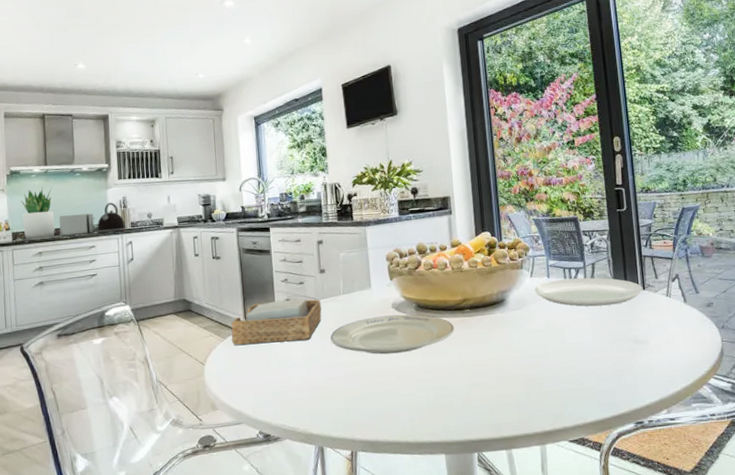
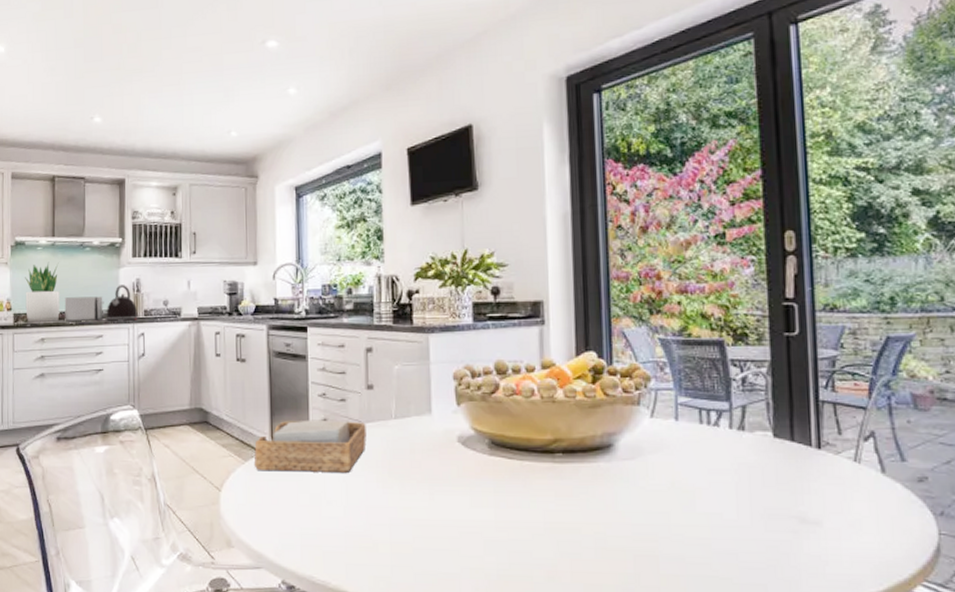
plate: present [330,314,455,355] -> none [376,451,540,502]
plate: present [534,277,644,307] -> none [655,425,819,466]

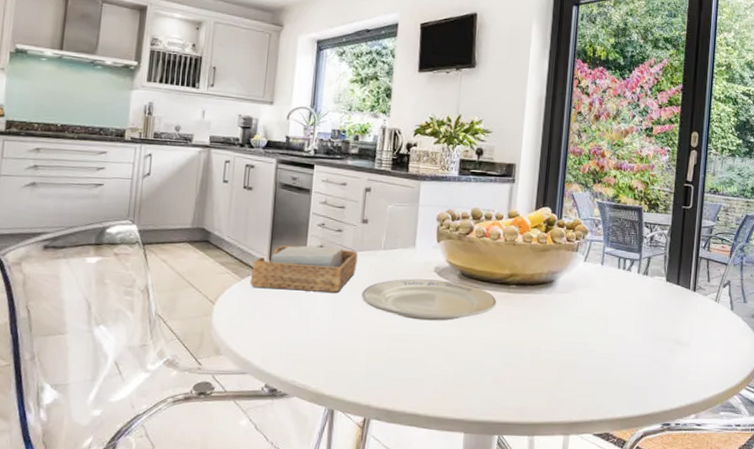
planter: present [25,262,60,322] -> none [21,74,65,133]
toaster: present [64,296,105,322] -> none [65,111,112,138]
kettle: present [106,285,138,323] -> none [111,106,147,143]
plate: none [376,451,540,502] -> present [361,278,497,321]

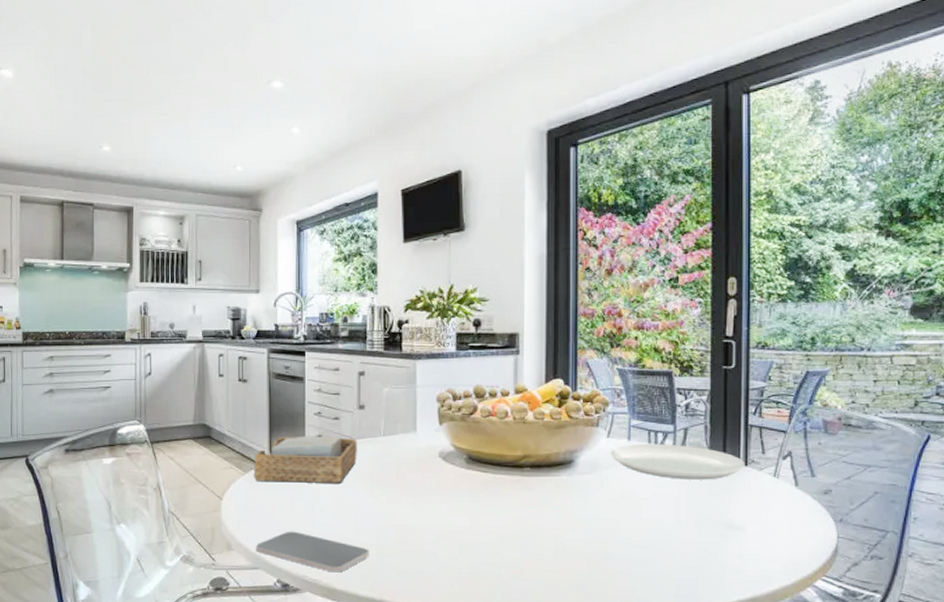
smartphone: none [245,337,360,378] -> present [255,531,369,573]
plate: present [361,278,497,321] -> none [365,465,510,510]
plate: none [586,268,694,302] -> present [610,444,746,480]

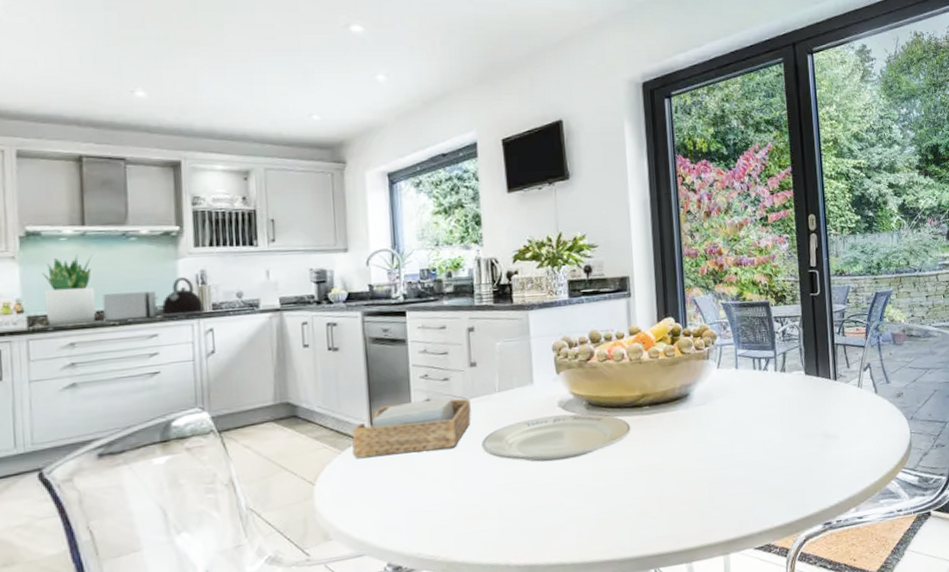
planter: none [34,283,68,341] -> present [42,254,96,326]
toaster: none [73,318,112,342] -> present [102,291,160,323]
kettle: none [114,308,145,343] -> present [161,277,204,320]
smartphone: present [255,531,369,573] -> none [358,506,491,545]
plate: none [365,465,510,510] -> present [482,413,631,462]
plate: present [610,444,746,480] -> none [721,368,835,400]

